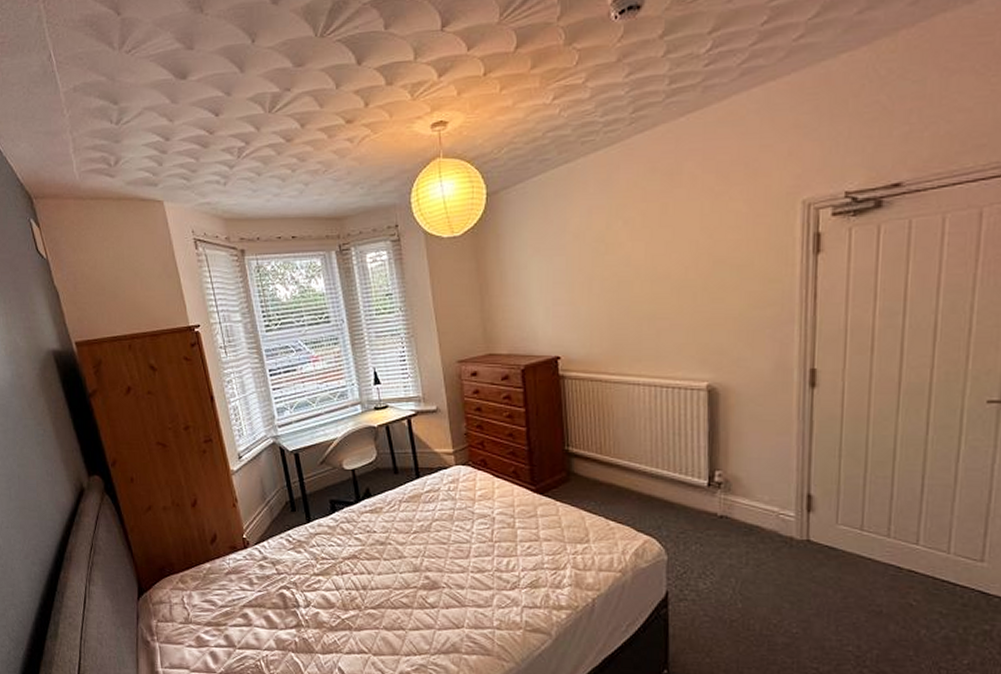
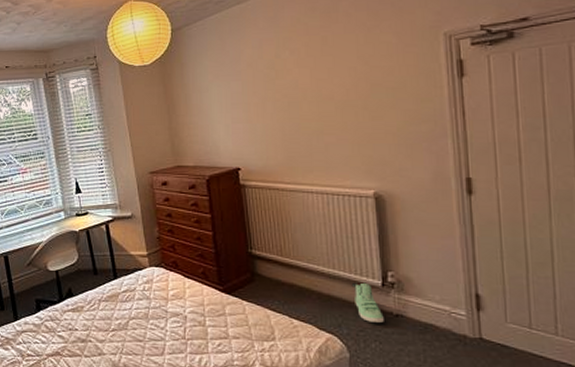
sneaker: none [675,482,707,524] -> present [351,282,384,323]

